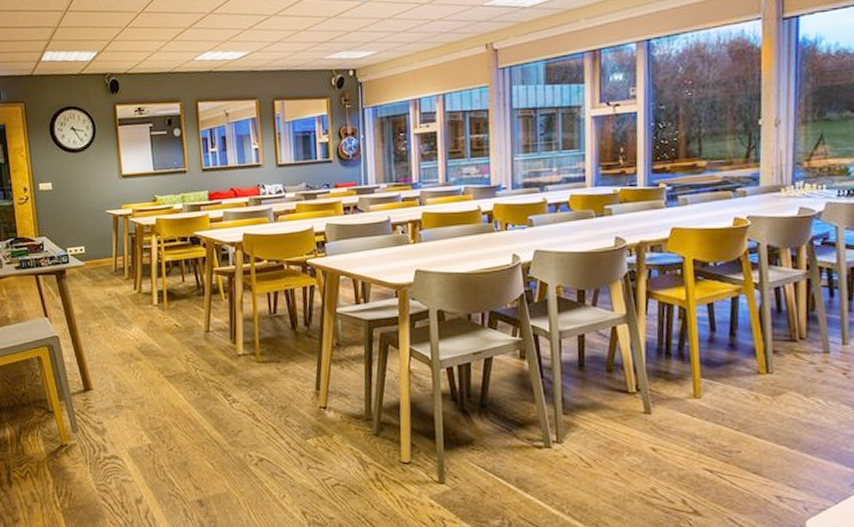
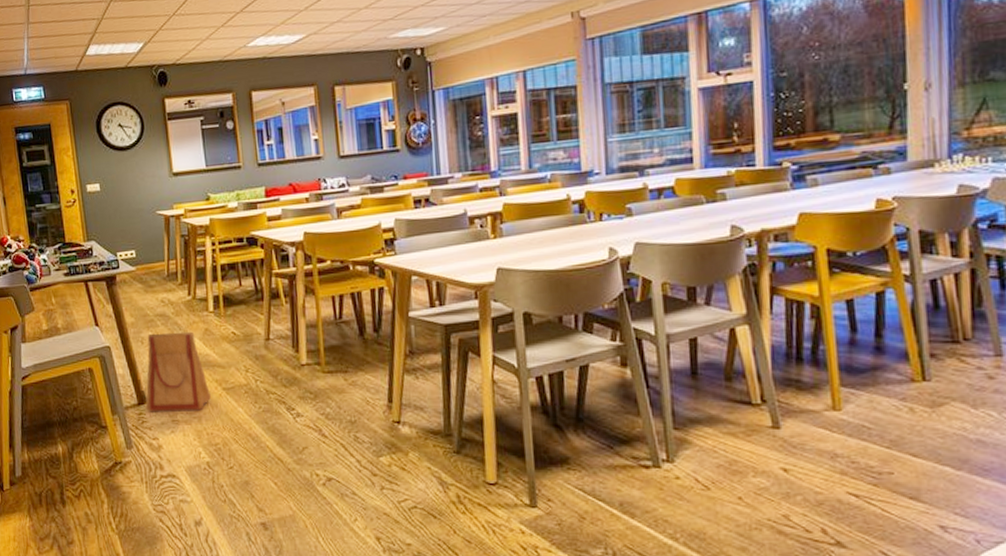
shopping bag: none [92,323,153,398] -> present [146,331,211,412]

